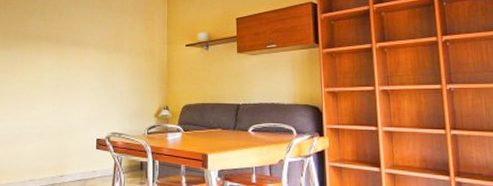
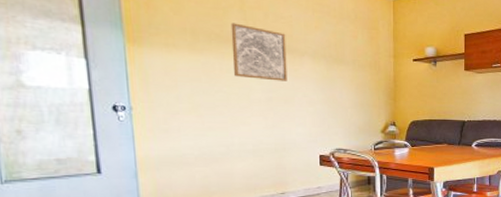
wall art: none [31,23,75,70] -> present [230,22,287,82]

